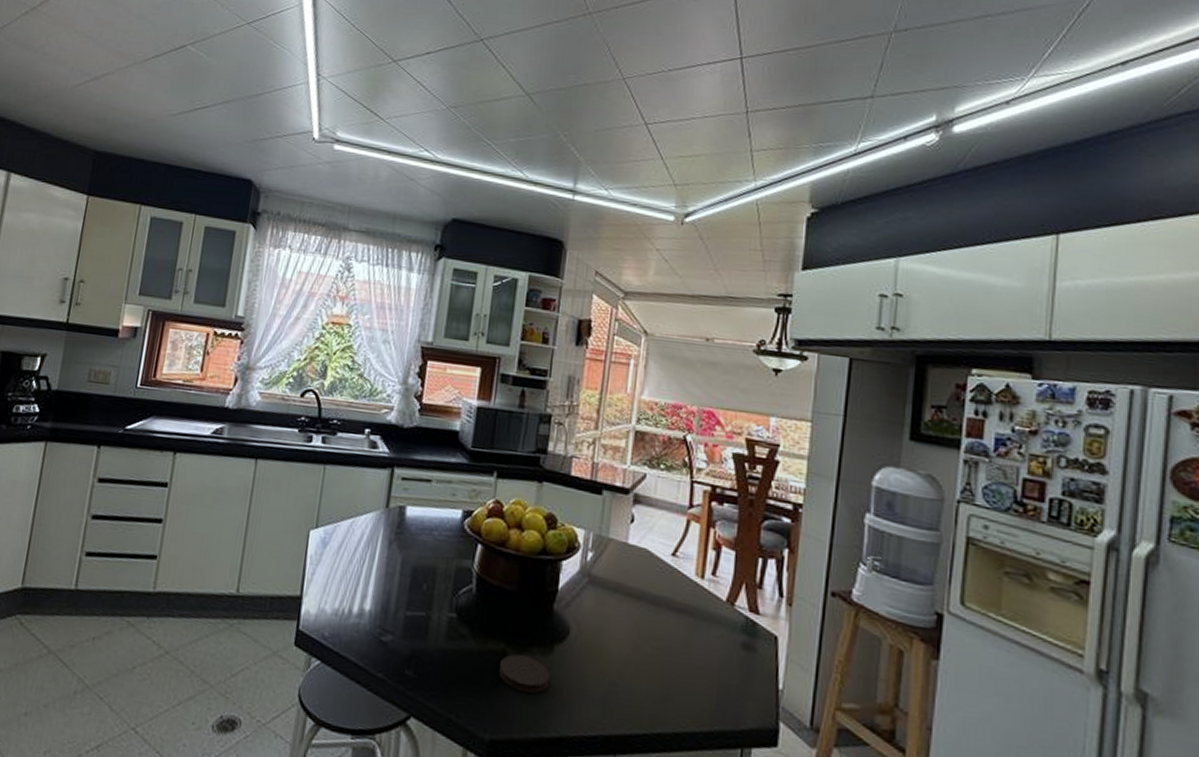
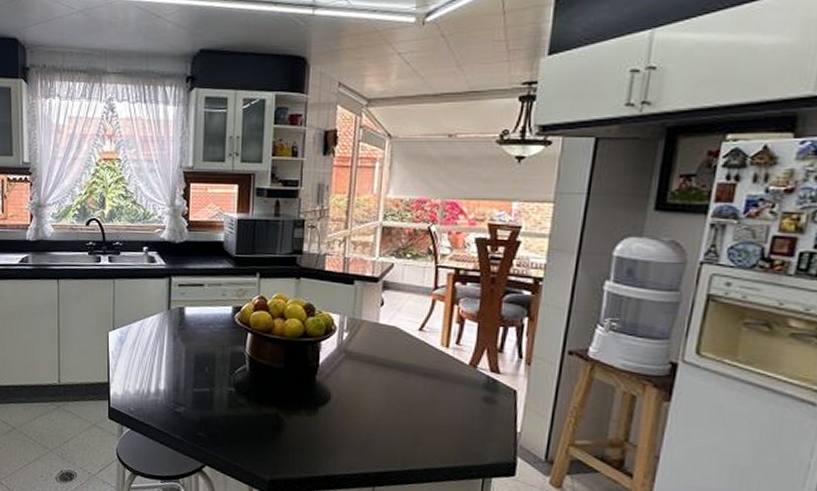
coaster: present [498,654,550,694] -> none [273,416,316,445]

